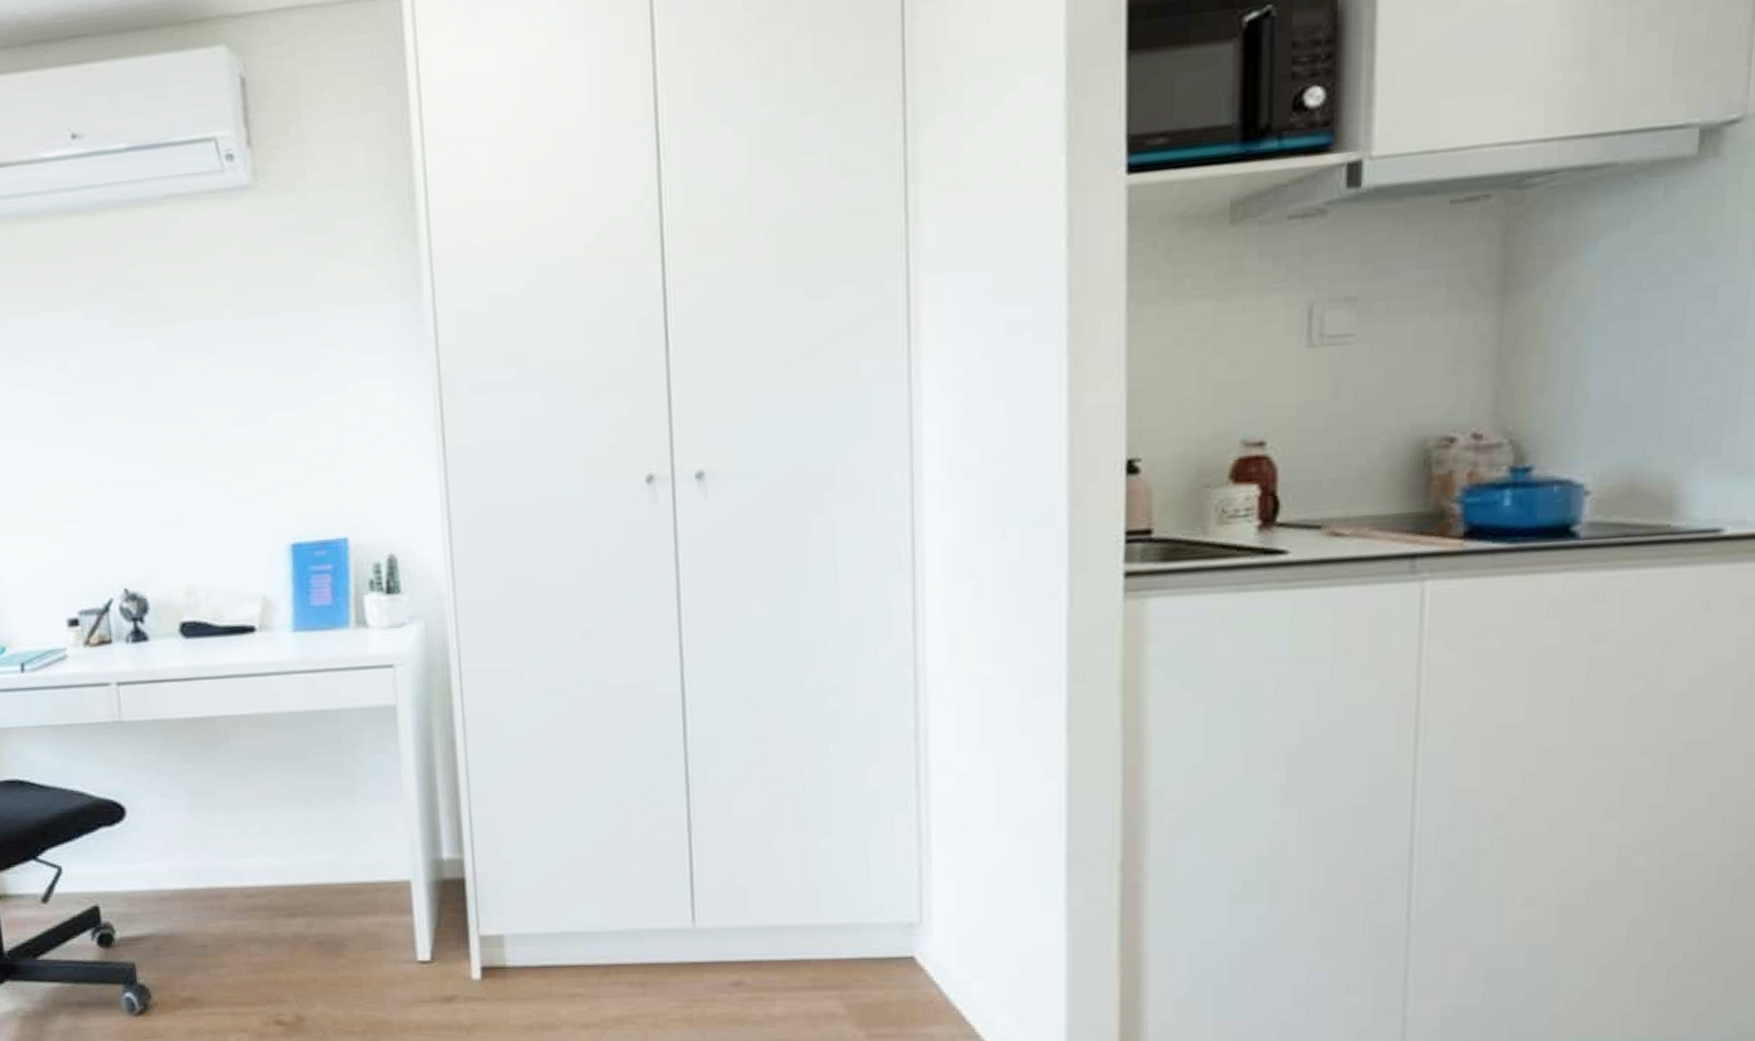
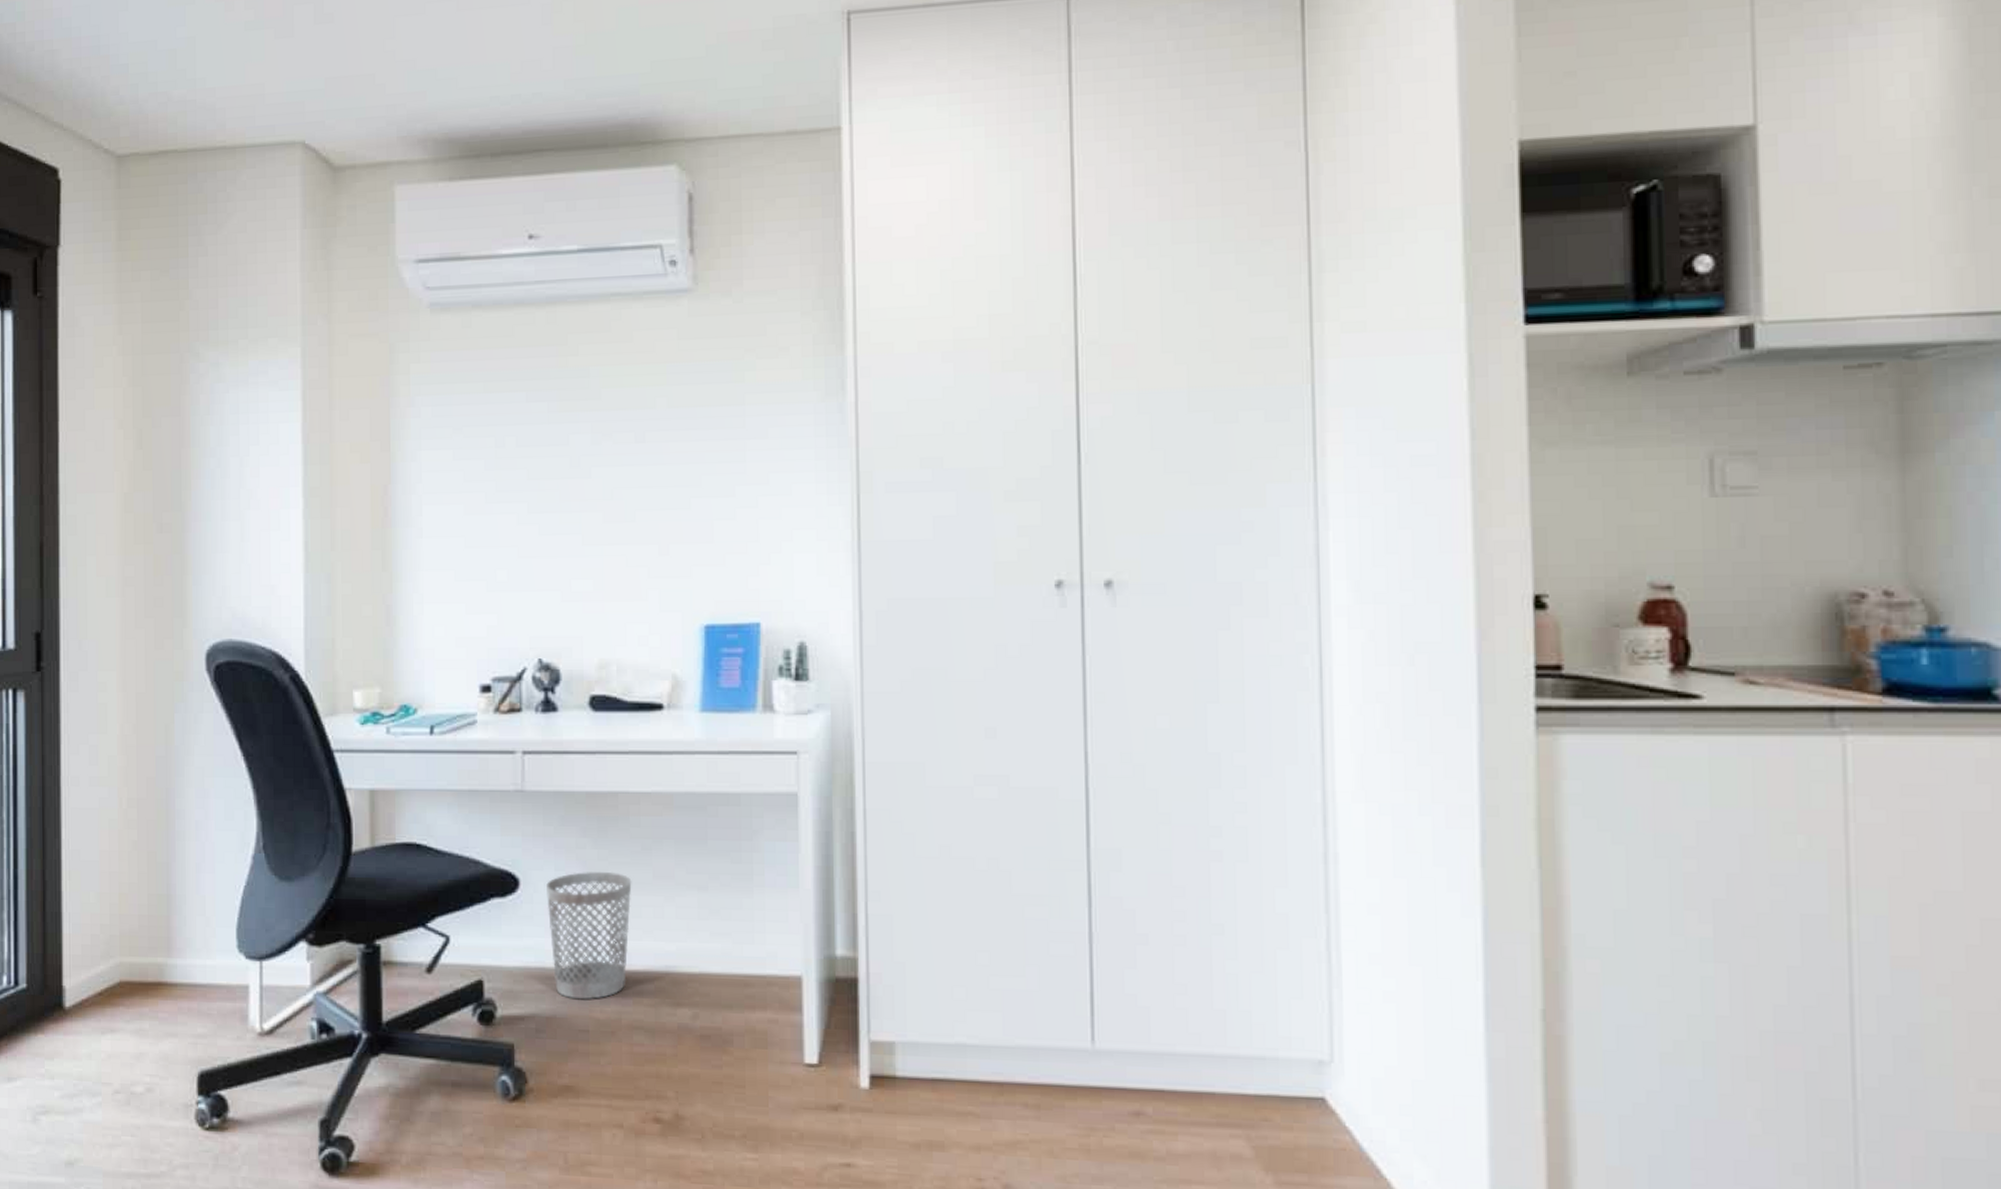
wastebasket: none [153,795,239,917] -> present [546,872,632,999]

